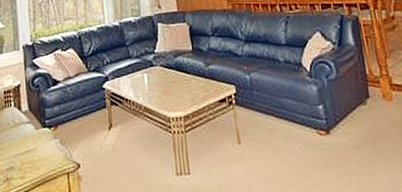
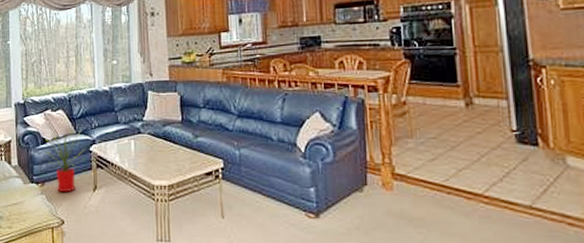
house plant: none [56,67,98,135] -> present [45,129,84,193]

